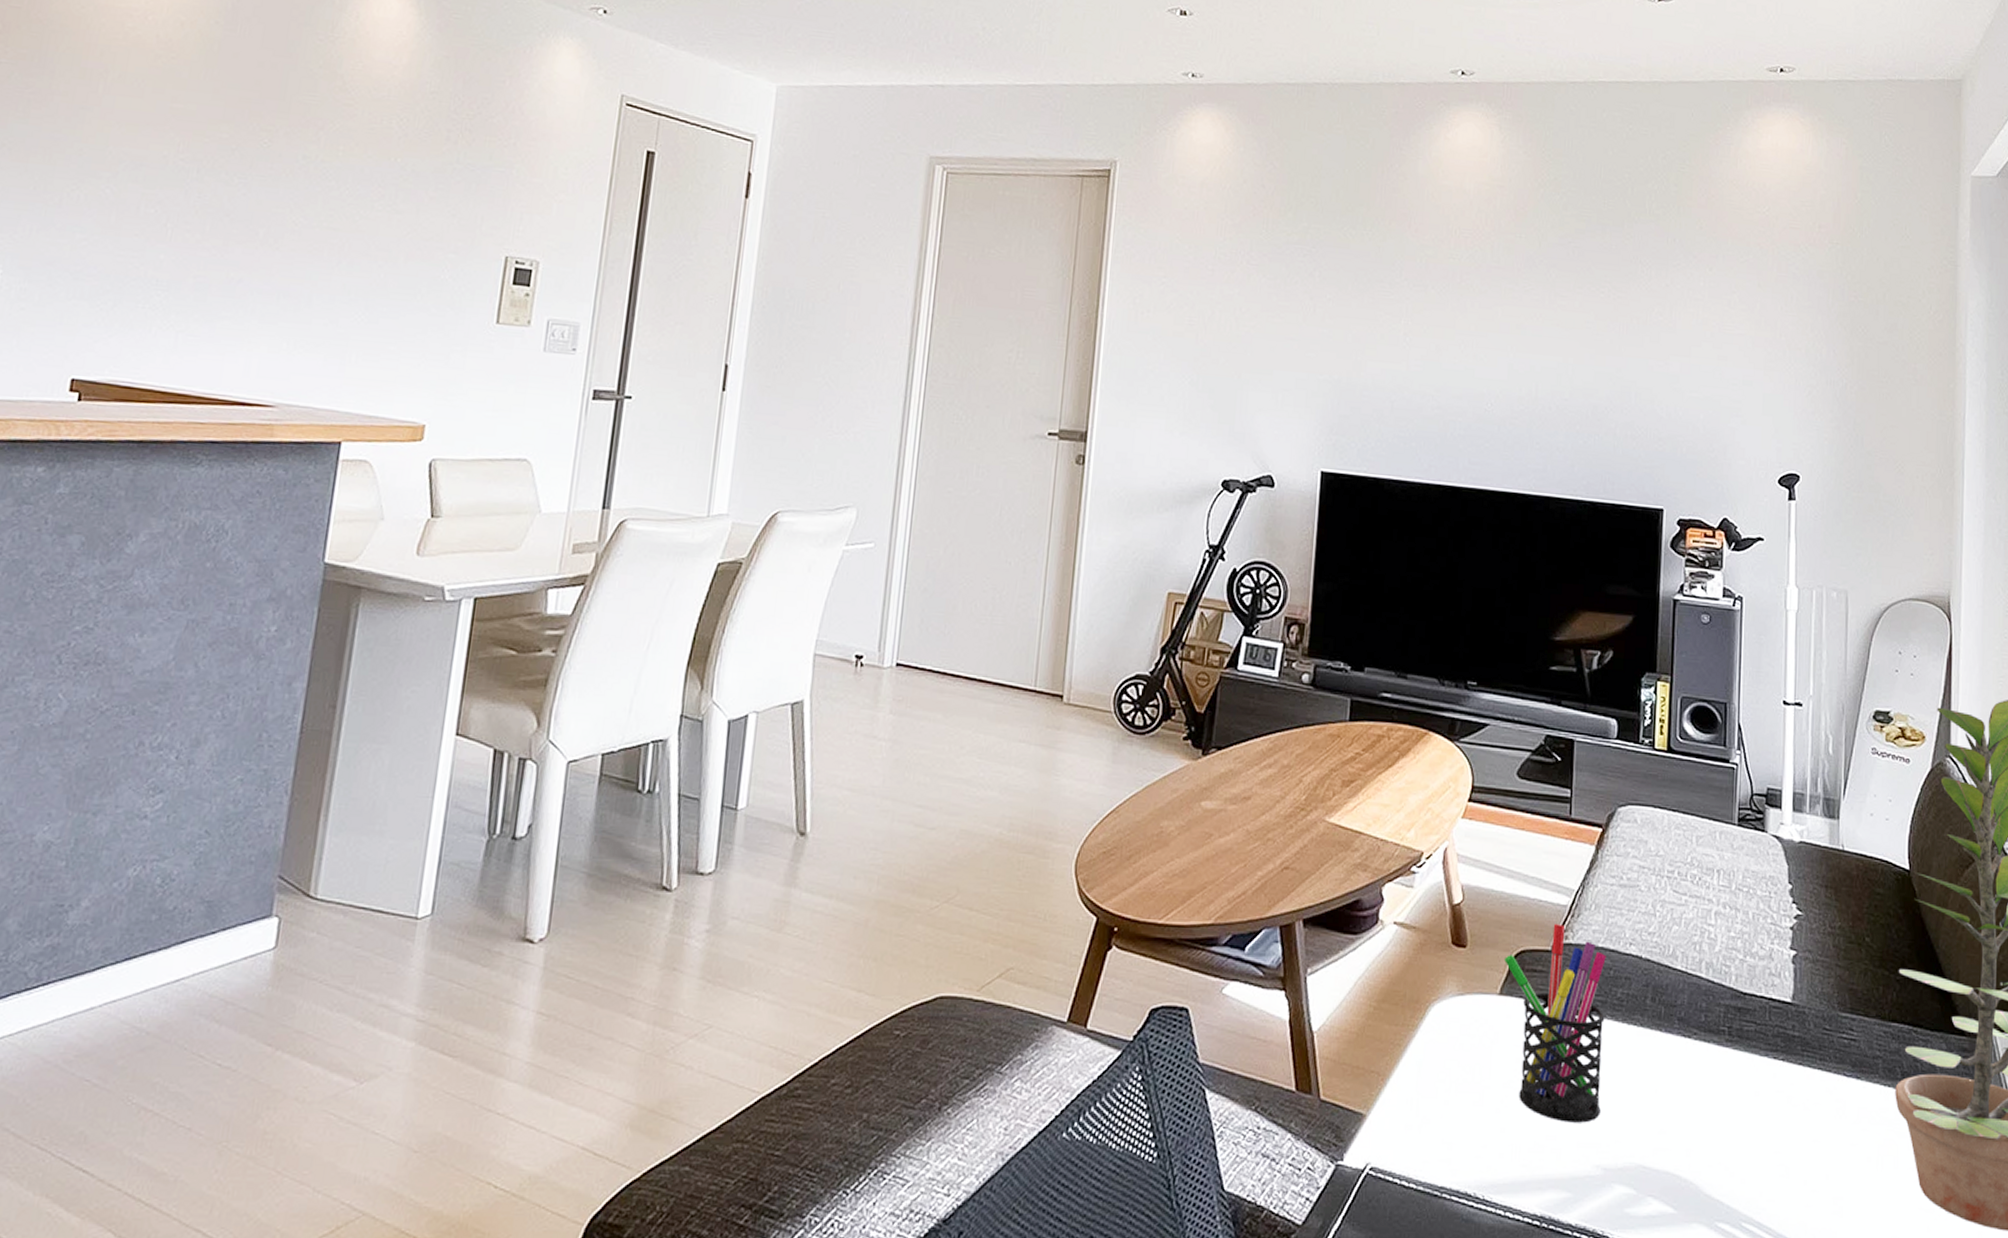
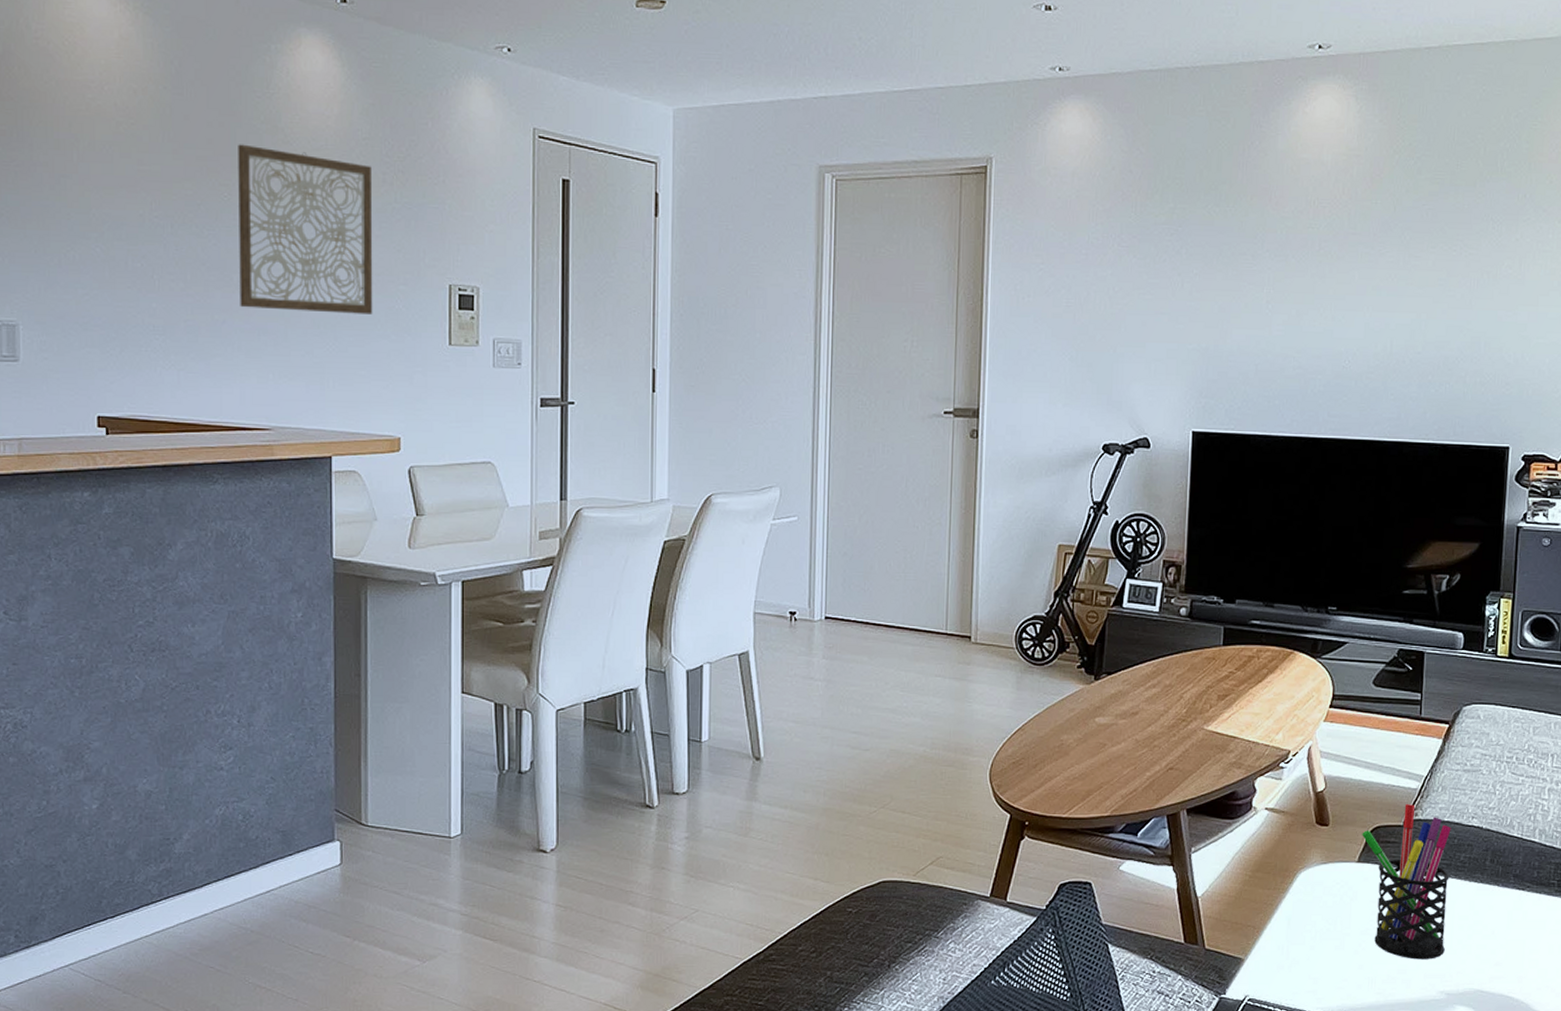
wall art: none [262,88,436,284] -> present [238,144,373,314]

